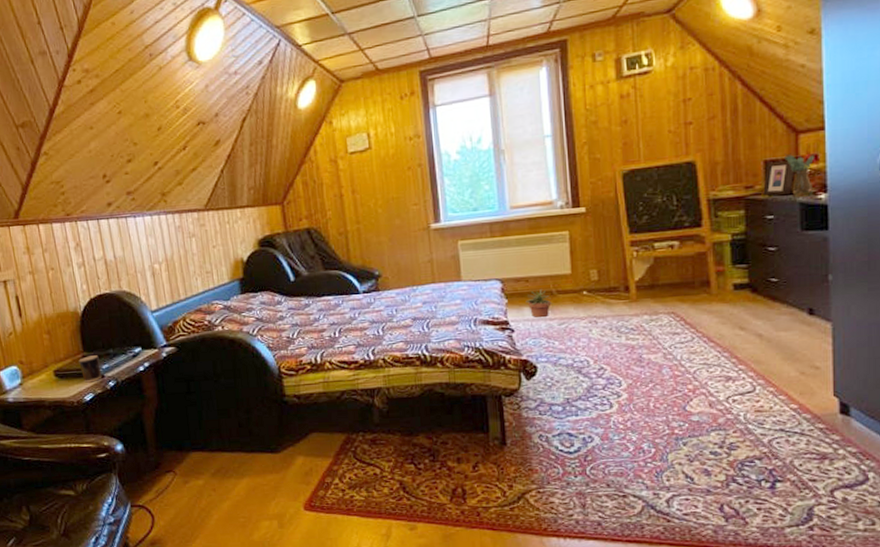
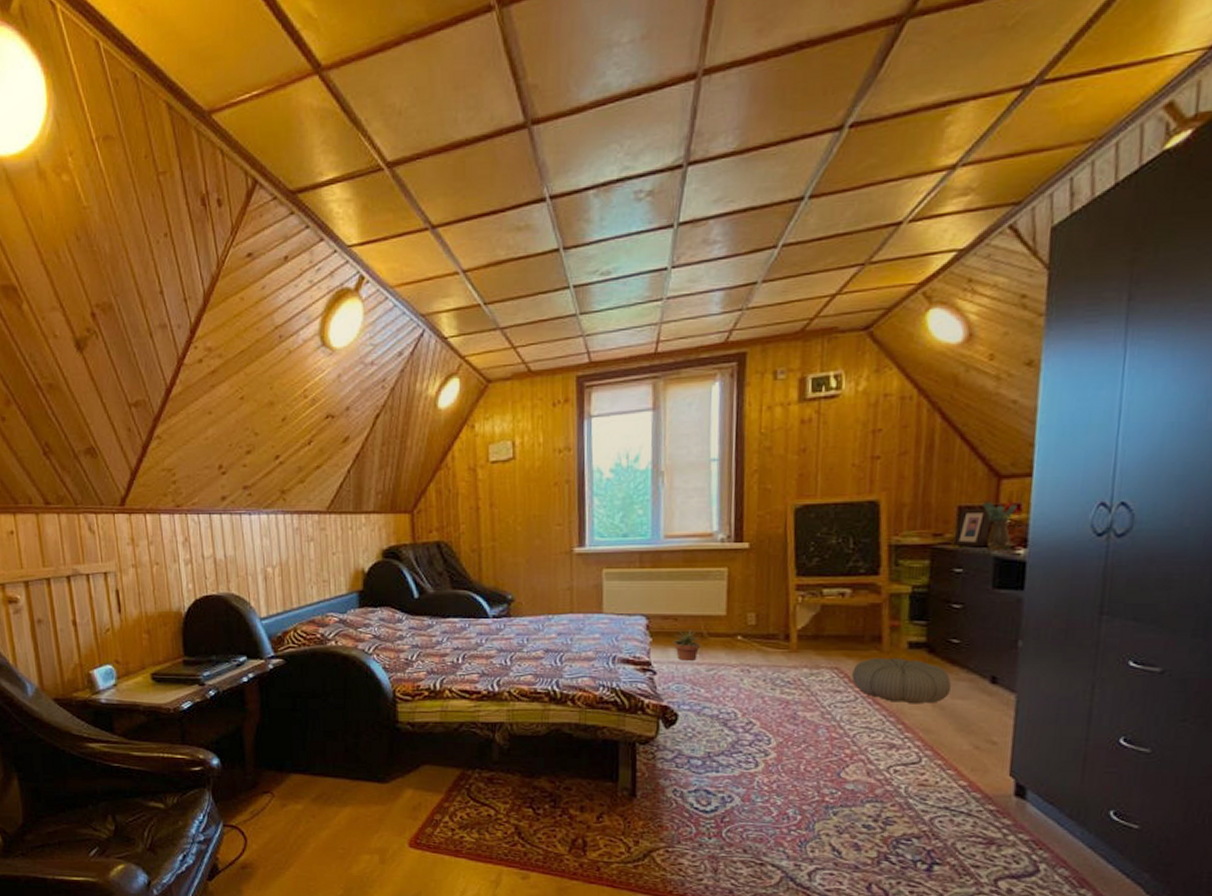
mug: present [77,355,101,383] -> none [177,661,201,690]
pouf: none [687,299,774,339] -> present [852,658,951,704]

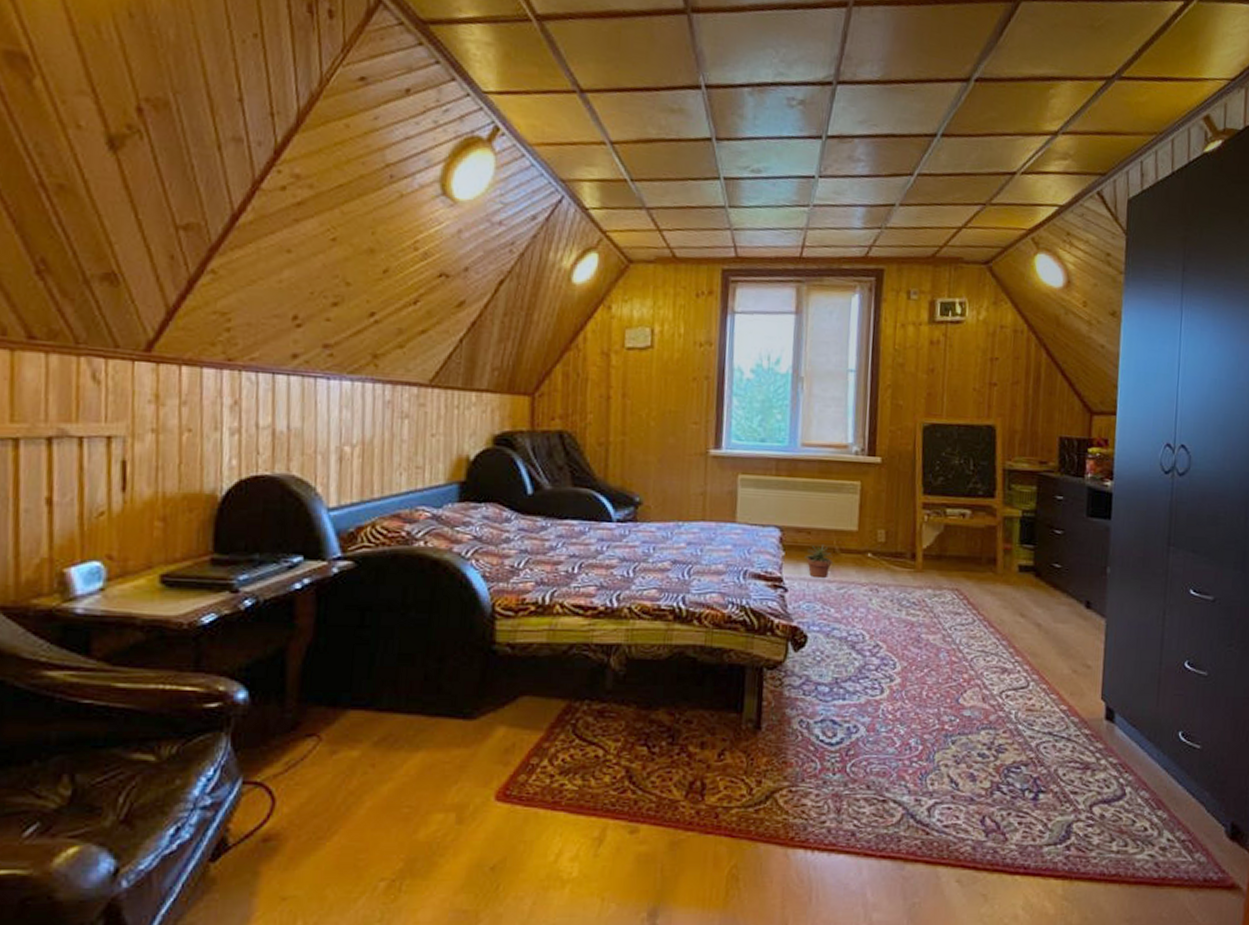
pouf: present [852,658,951,704] -> none [970,580,1054,628]
picture frame: present [953,508,991,547] -> none [1055,439,1085,477]
vase: present [982,500,1018,552] -> none [1078,433,1106,482]

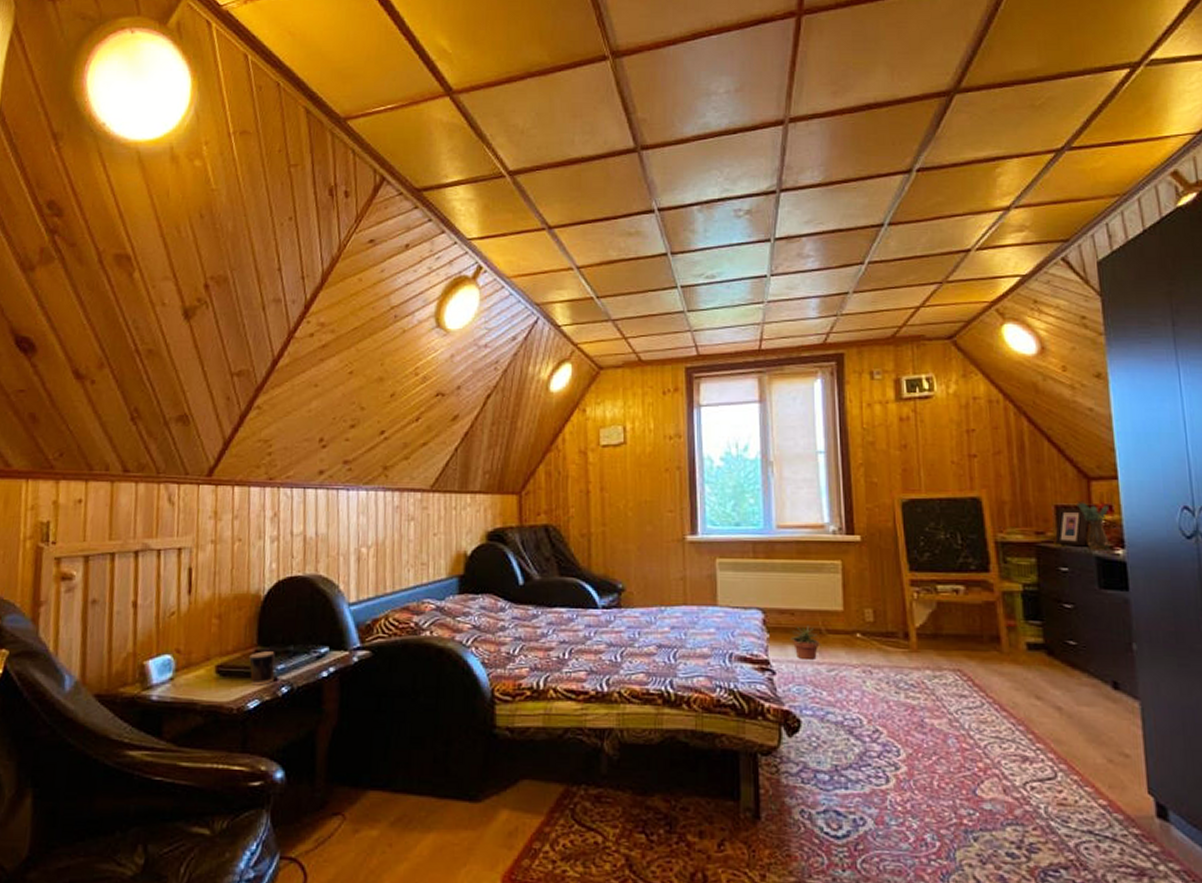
mug: none [201,559,236,598] -> present [248,651,275,686]
picture frame: none [1055,439,1085,477] -> present [1055,508,1088,547]
vase: none [1078,433,1106,482] -> present [1076,500,1110,552]

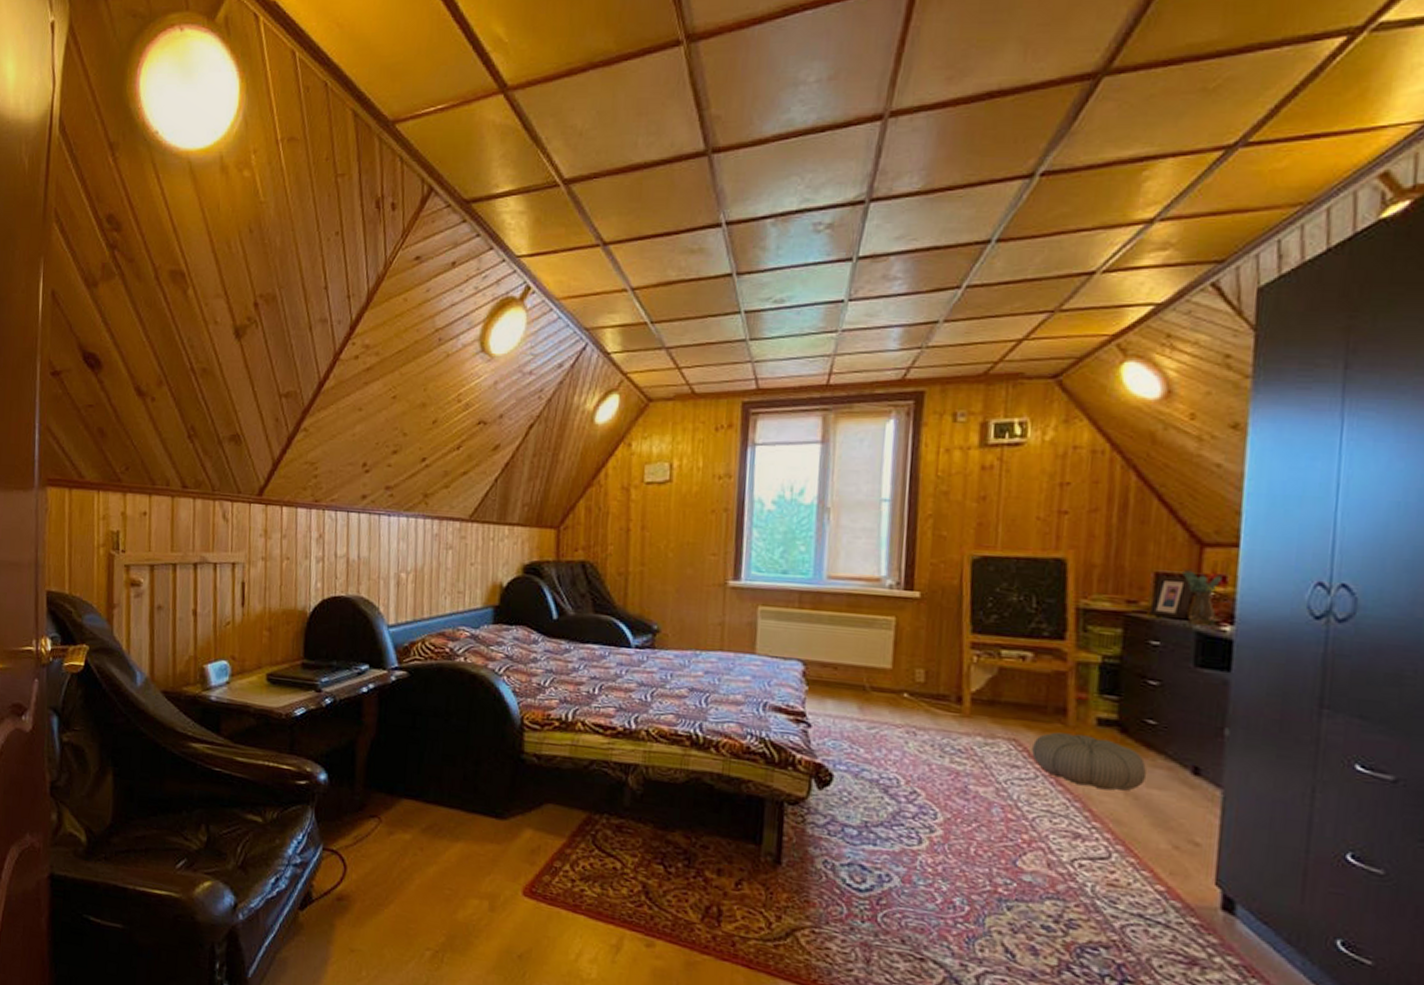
mug: present [248,651,275,686] -> none [295,664,320,696]
potted plant: present [790,626,823,661] -> none [830,681,865,717]
pouf: none [975,660,1075,711] -> present [1032,732,1146,791]

